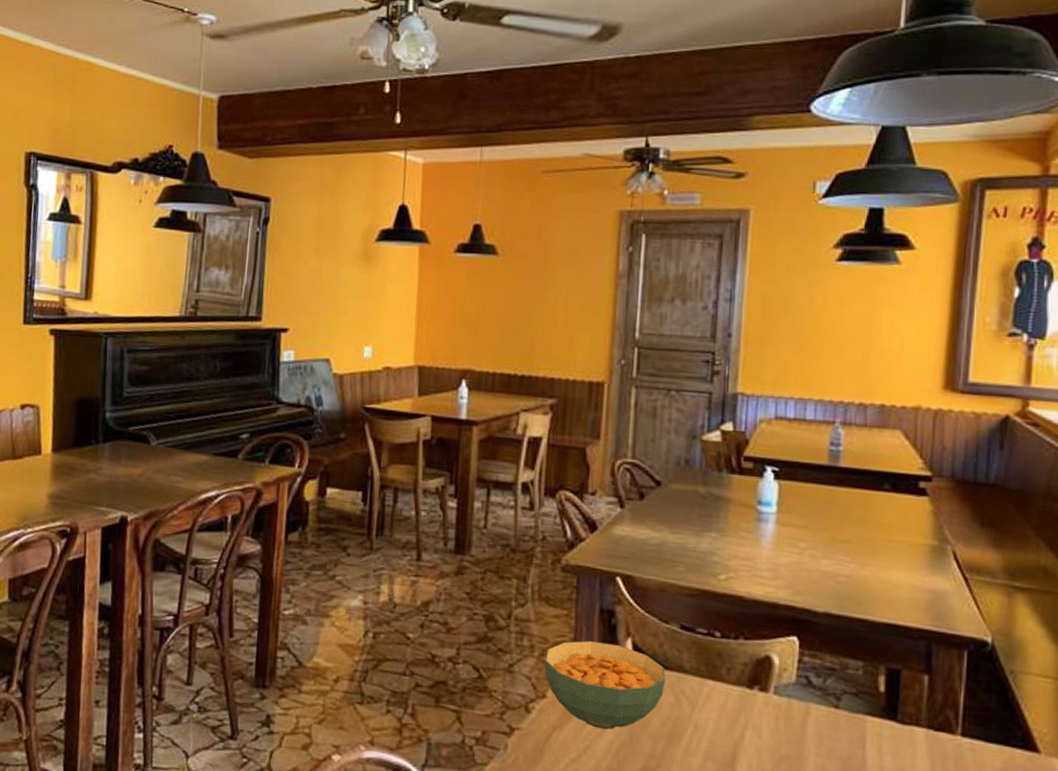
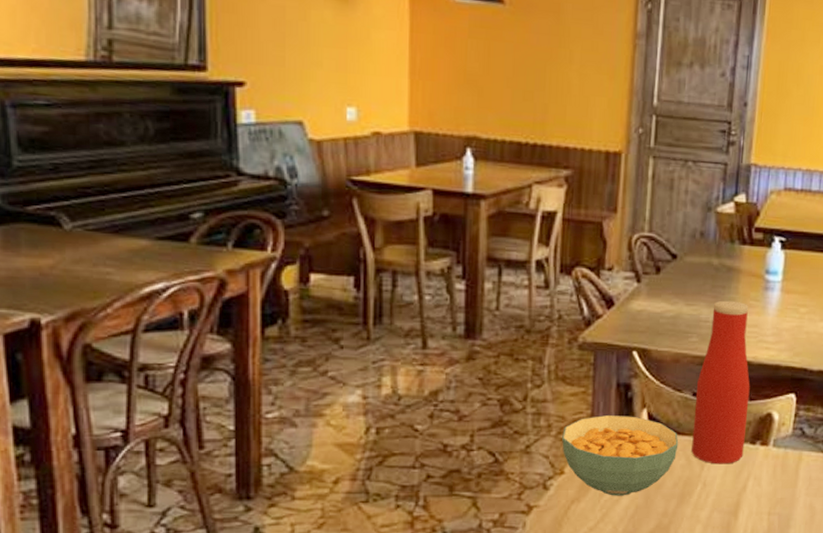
bottle: none [680,530,745,708] -> present [691,300,750,464]

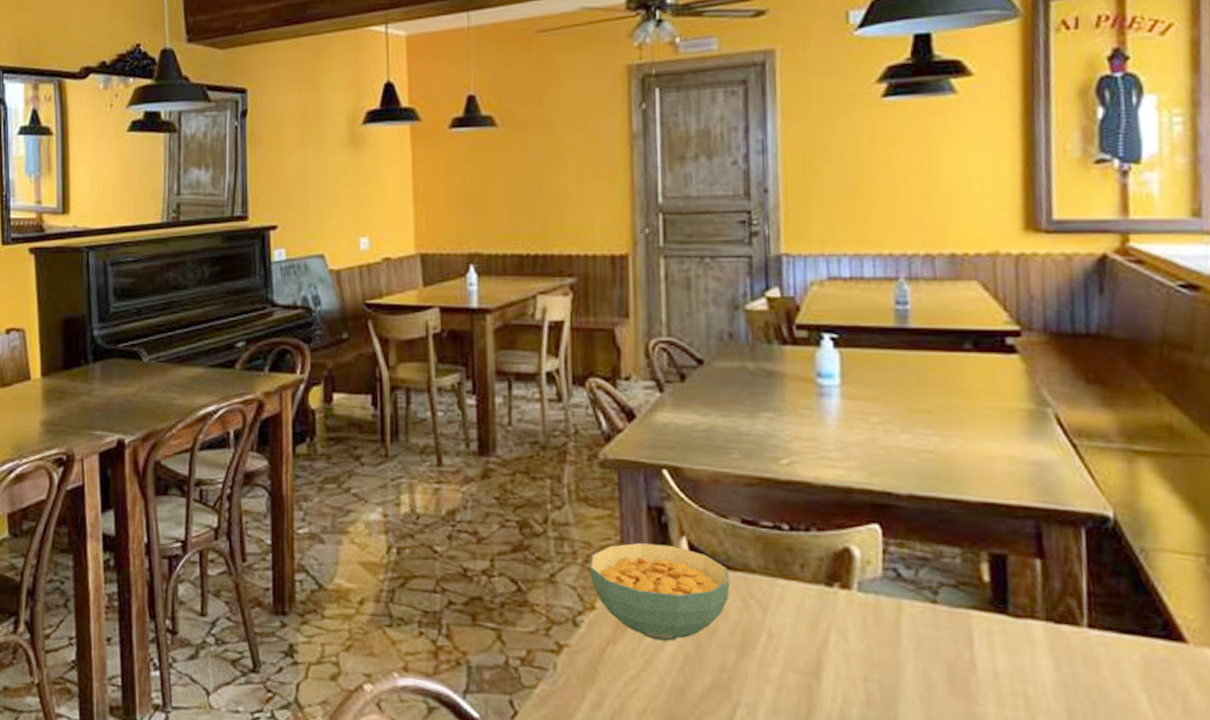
bottle: present [691,300,750,464] -> none [744,410,818,611]

